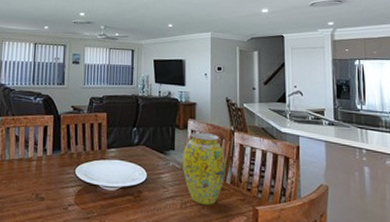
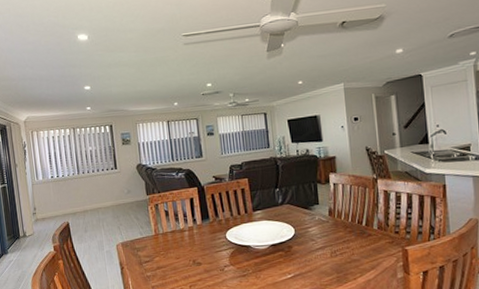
vase: present [183,132,227,205] -> none [328,183,373,252]

